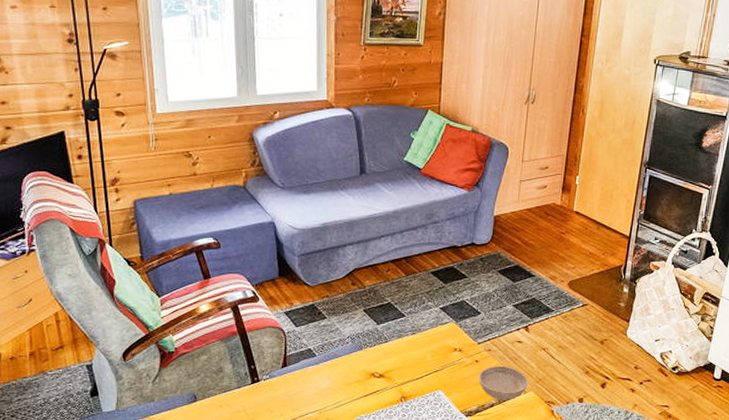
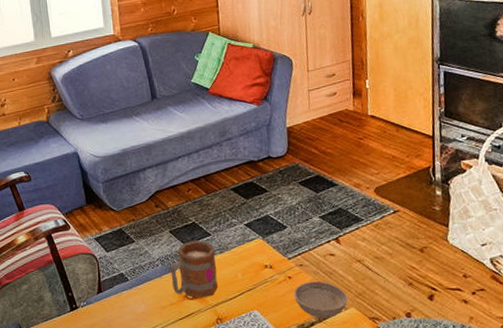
mug: none [360,320,408,377] -> present [170,240,218,299]

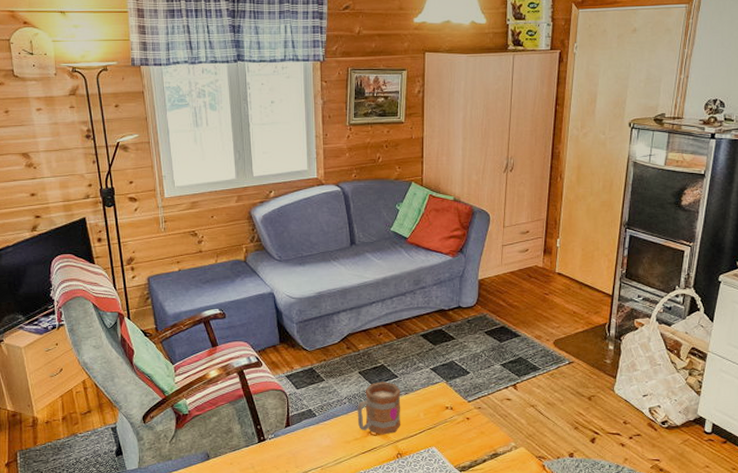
bowl: present [294,280,348,318] -> none [470,422,518,456]

